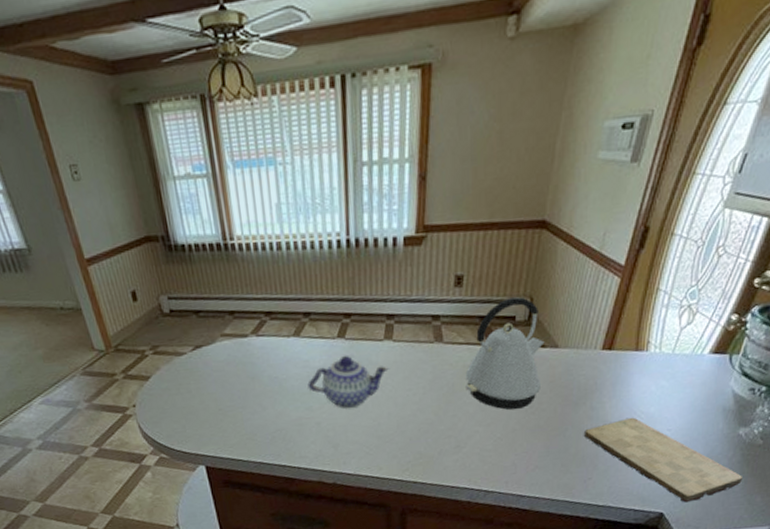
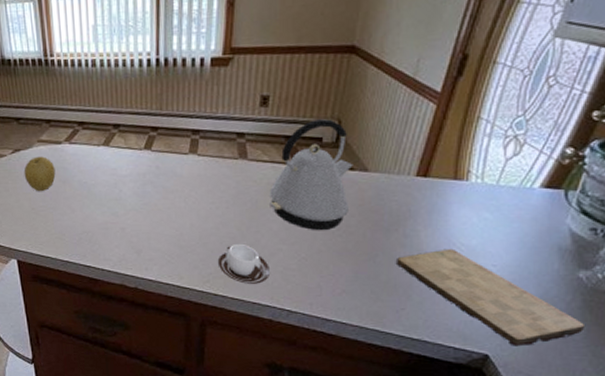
fruit: none [207,351,243,391] -> present [23,156,56,192]
teapot: present [307,355,390,409] -> none [114,166,194,217]
cup: none [416,428,468,469] -> present [217,243,271,284]

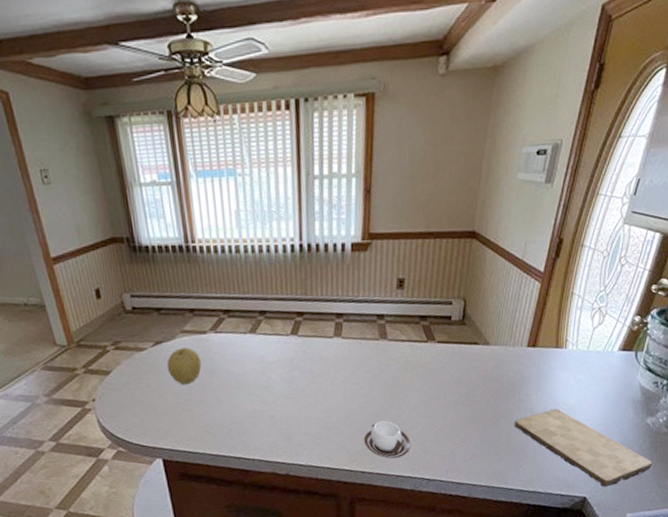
kettle: present [269,119,353,231] -> none [408,299,477,403]

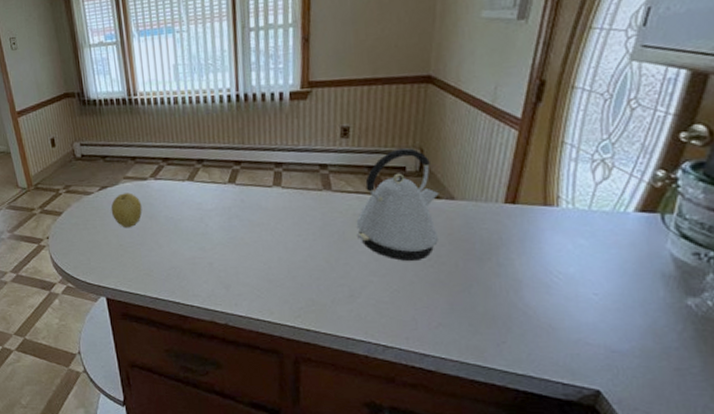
cup: present [363,420,412,459] -> none [307,276,363,318]
kettle: none [408,299,477,403] -> present [356,148,439,262]
cutting board: present [515,408,653,487] -> none [493,277,702,381]

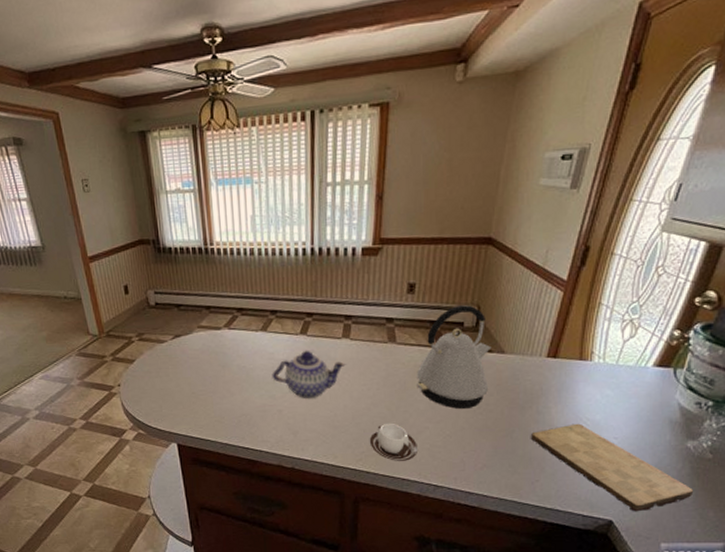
fruit: present [111,192,142,229] -> none [184,341,215,377]
teapot: none [200,199,279,251] -> present [272,350,347,399]
cup: none [307,276,363,318] -> present [369,423,419,461]
cutting board: none [493,277,702,381] -> present [531,423,694,512]

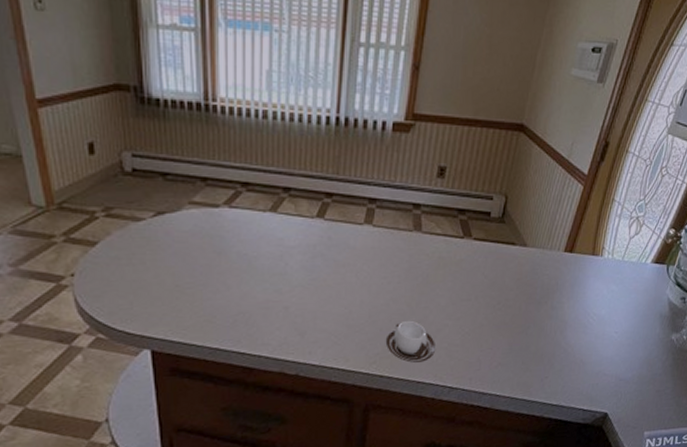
teapot: present [272,350,347,399] -> none [279,236,367,294]
kettle: present [417,305,492,410] -> none [439,194,515,305]
cutting board: present [531,423,694,512] -> none [544,318,674,403]

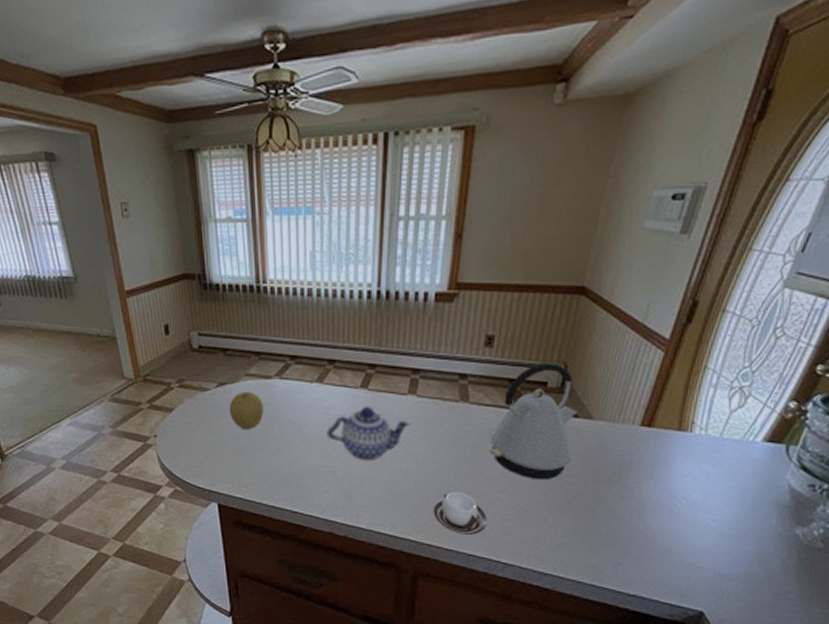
fruit: none [168,221,209,265] -> present [229,391,264,430]
teapot: none [279,236,367,294] -> present [326,406,412,461]
kettle: none [439,194,515,305] -> present [490,363,578,481]

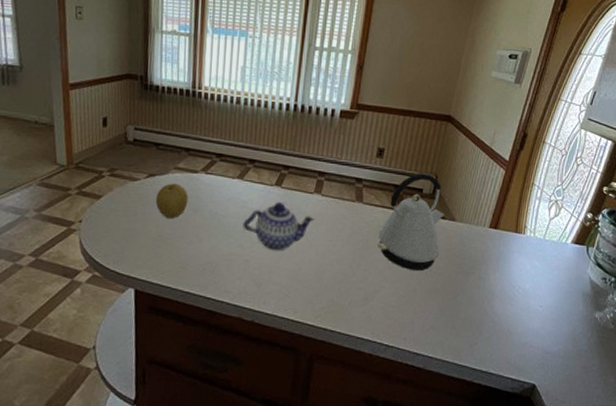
cup: present [433,491,488,535] -> none [329,280,374,319]

